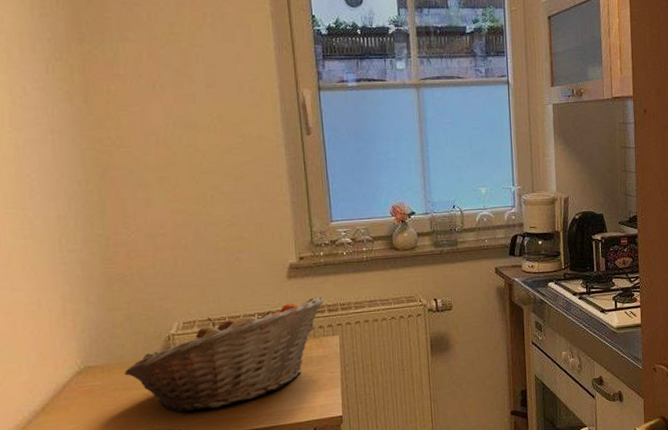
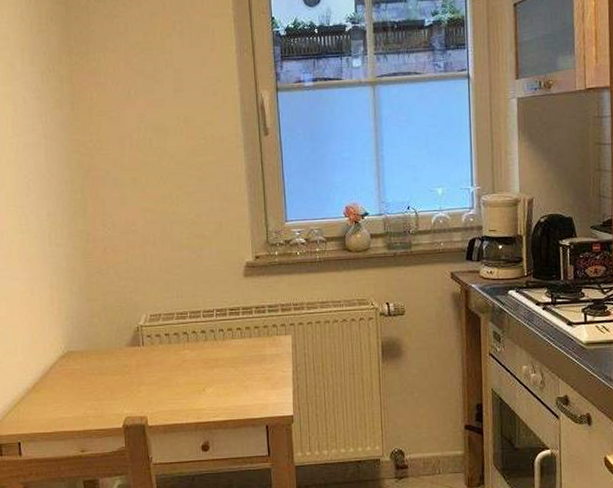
fruit basket: present [124,297,324,413] -> none [100,296,278,400]

